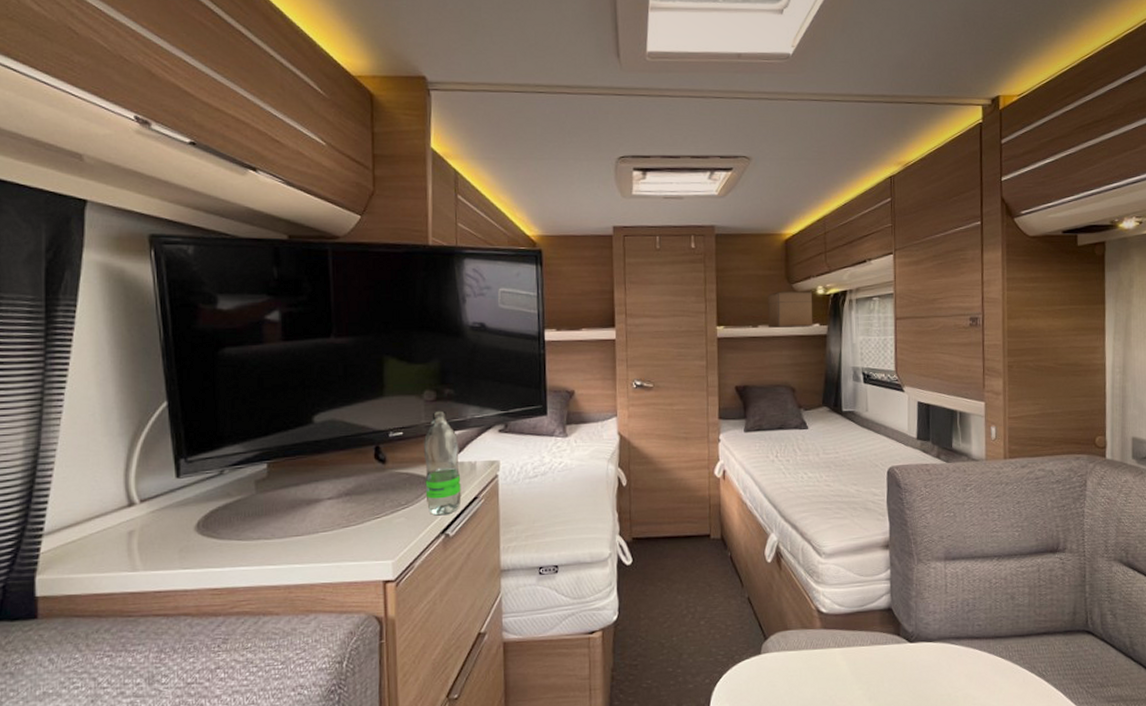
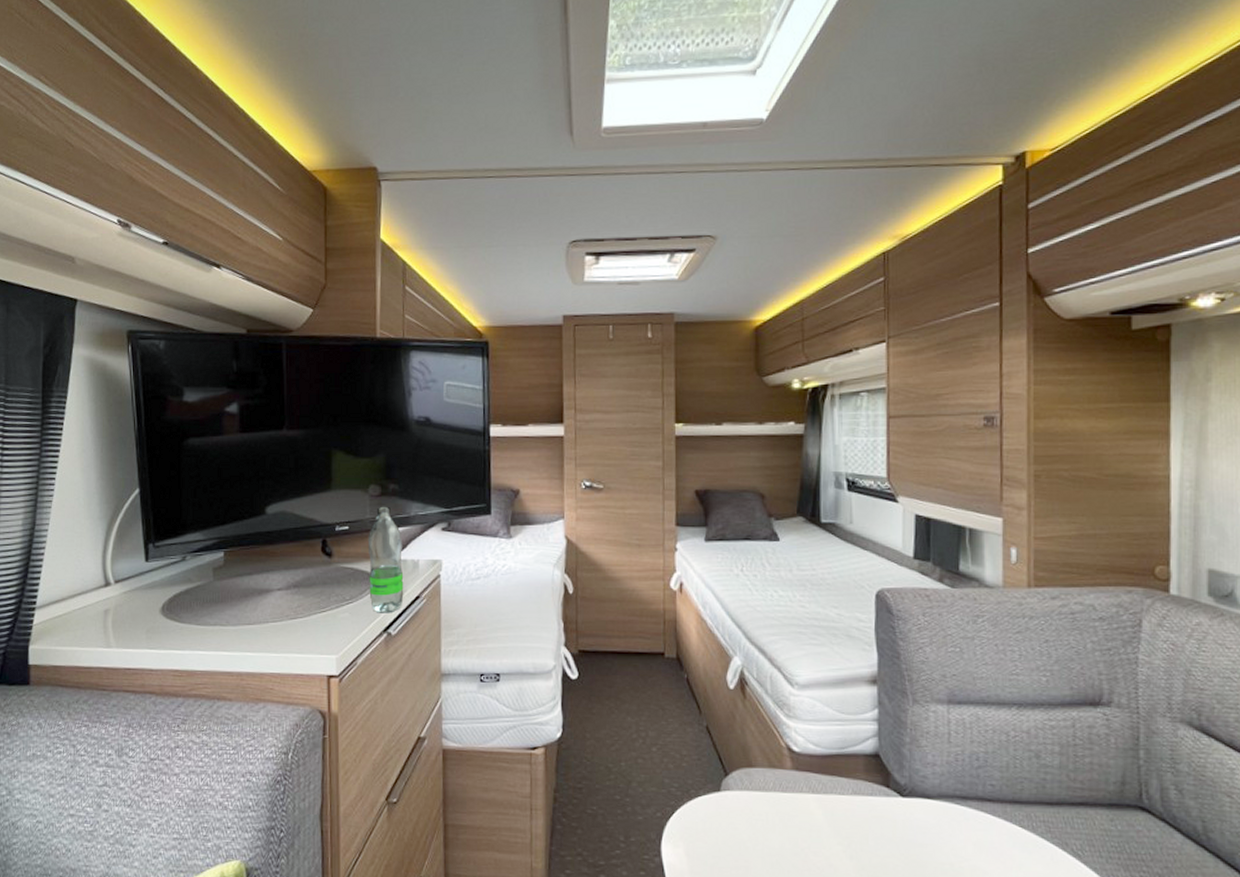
decorative box: present [768,291,813,328] -> none [734,385,787,426]

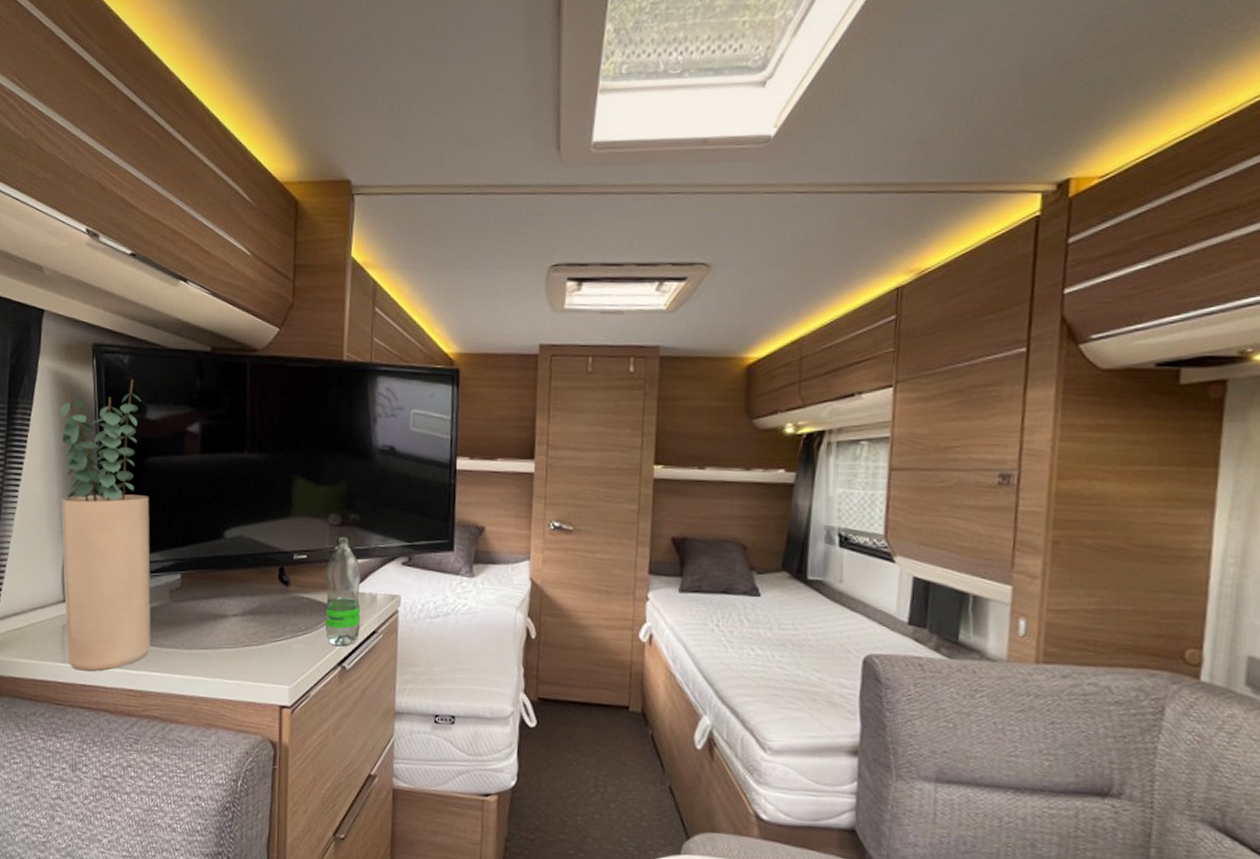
vase: none [96,363,195,655] -> present [60,379,151,671]

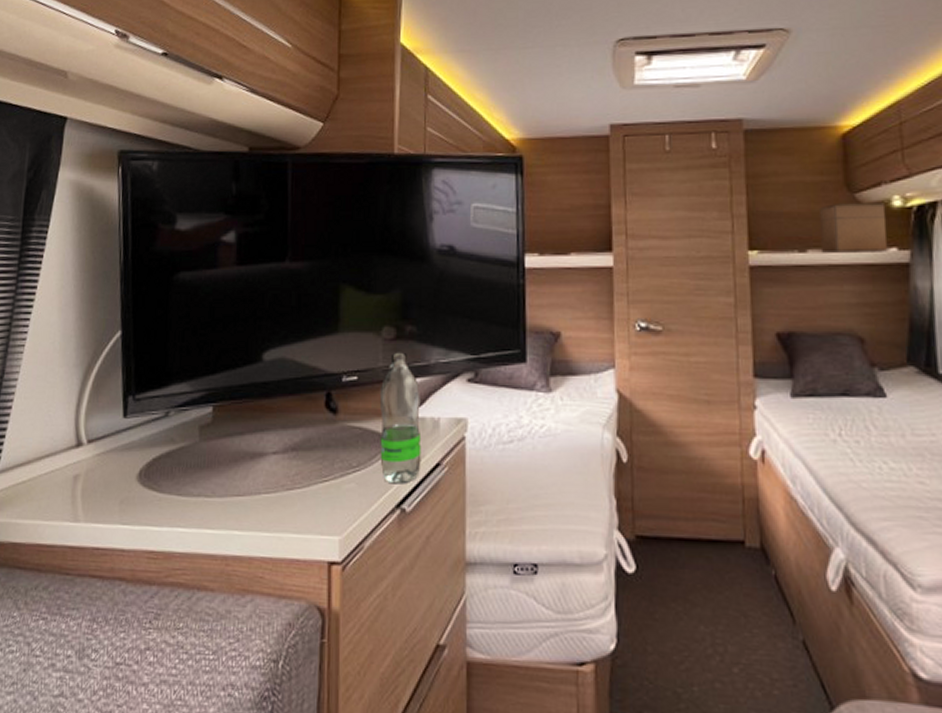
vase: present [60,379,151,671] -> none [77,187,178,531]
decorative box: none [719,428,779,473] -> present [820,203,887,253]

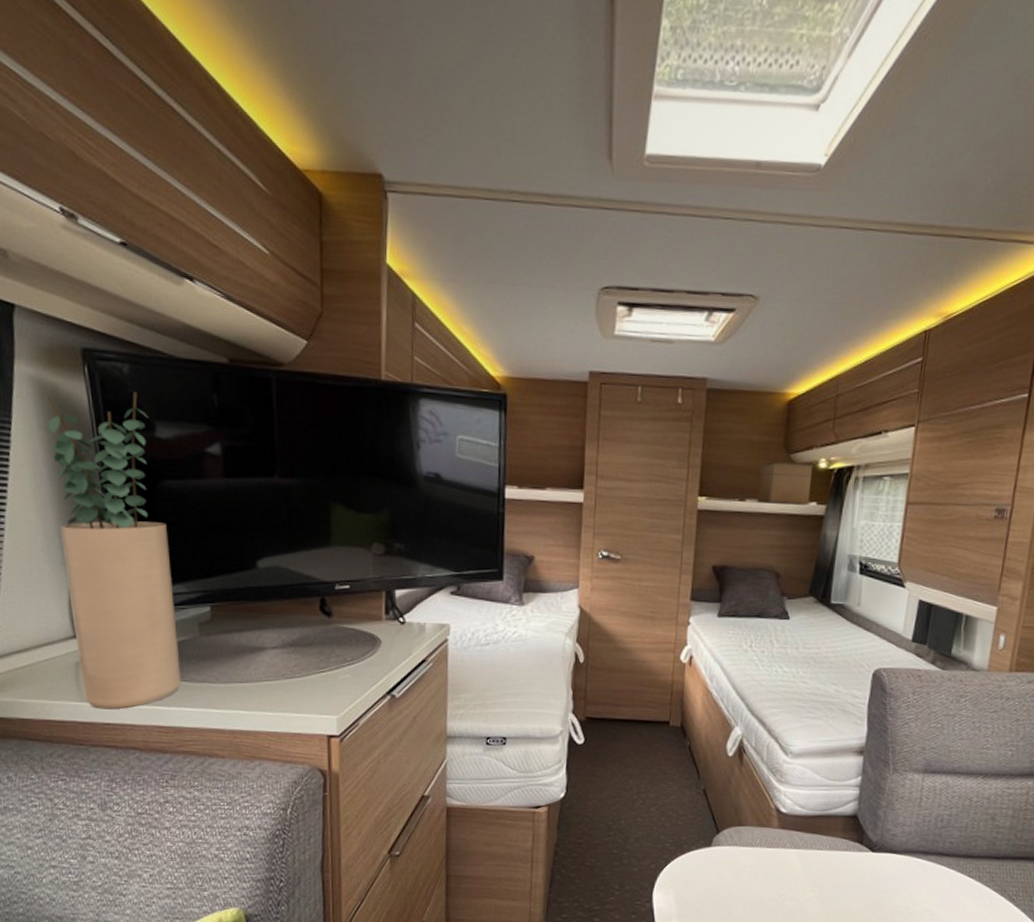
vase: none [77,187,178,531] -> present [46,392,181,710]
bottle: present [379,353,422,484] -> none [370,567,409,676]

